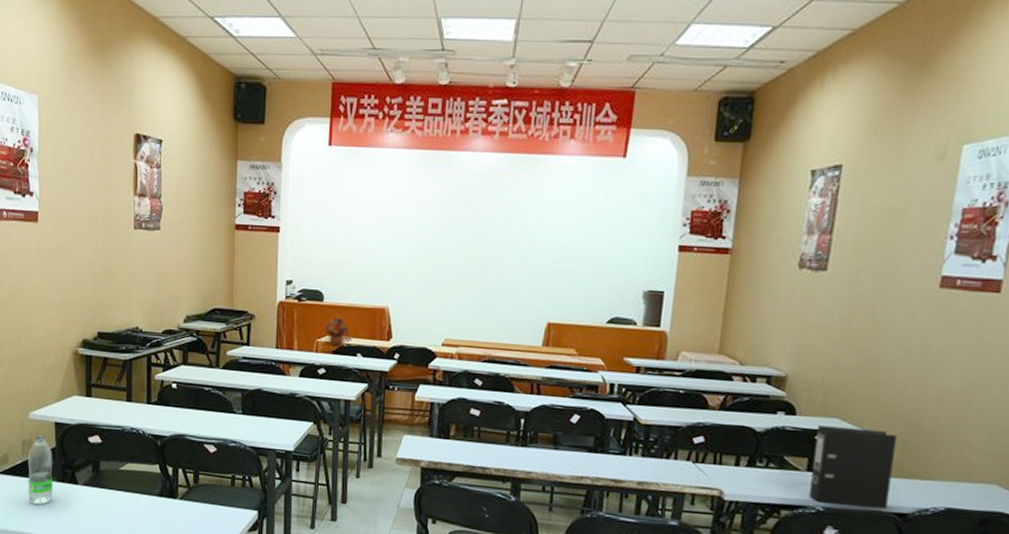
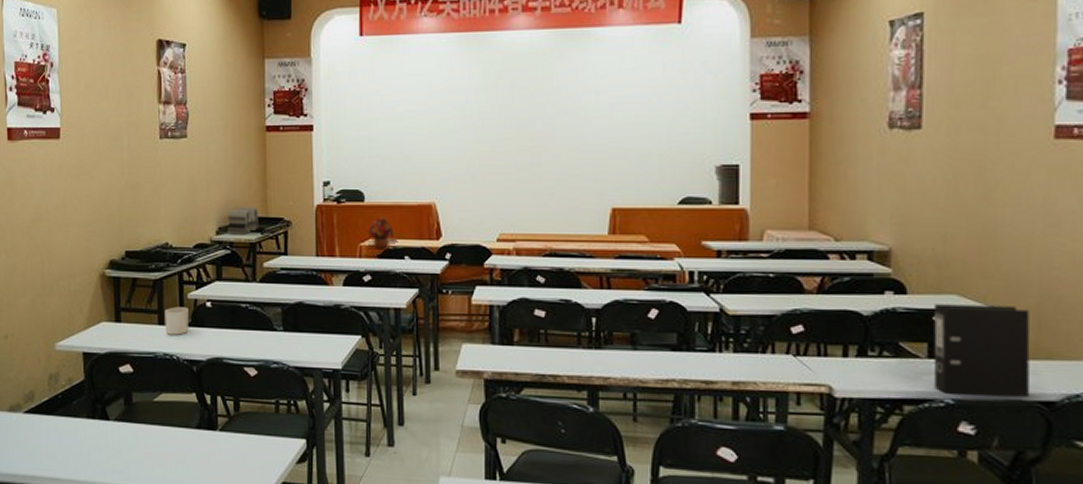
bottle: present [27,434,54,505] -> none [54,366,83,445]
mug: none [133,386,156,412] -> present [164,307,190,335]
projector: none [194,298,225,325] -> present [227,207,260,235]

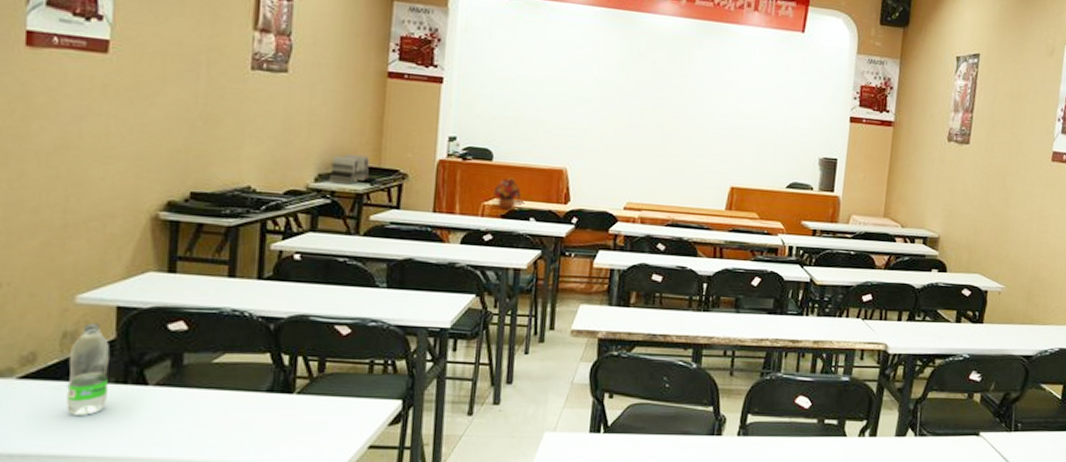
bottle: none [54,366,83,445] -> present [66,323,111,415]
mug: present [164,307,190,335] -> none [236,258,272,289]
binder: present [933,304,1031,397] -> none [957,281,1024,352]

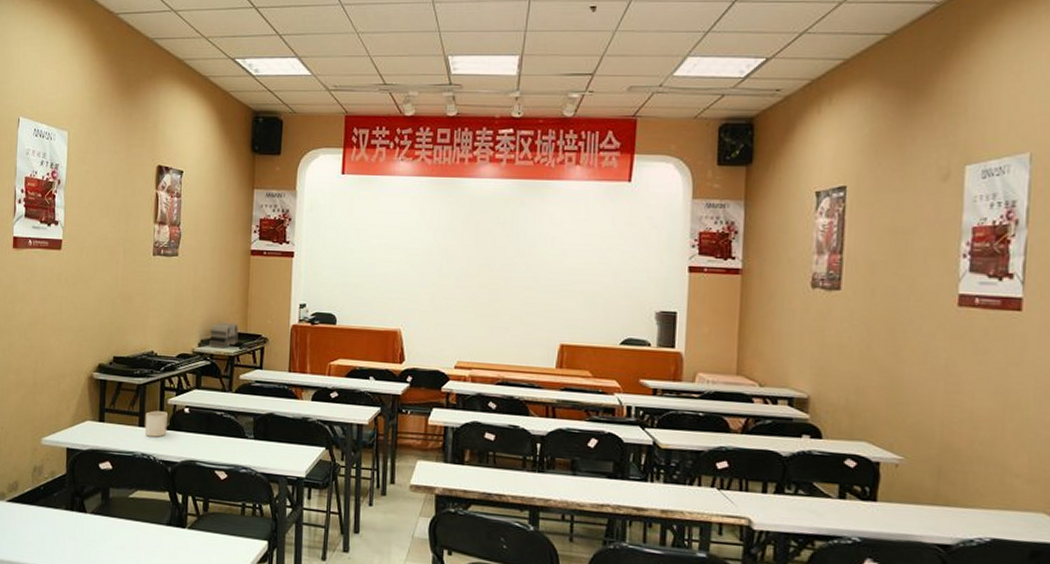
bottle: present [66,323,111,415] -> none [36,460,63,534]
mug: none [236,258,272,289] -> present [144,410,169,437]
flower arrangement: present [493,177,522,209] -> none [338,339,362,369]

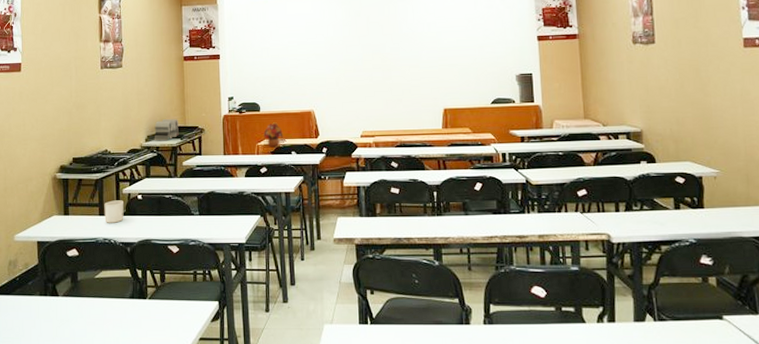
flower arrangement: none [338,339,362,369] -> present [263,122,284,147]

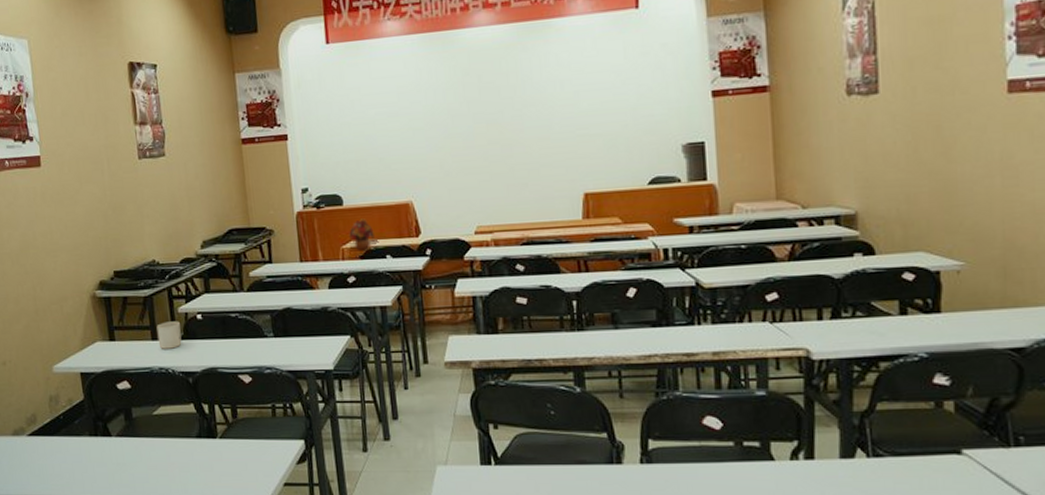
projector: present [154,119,180,141] -> none [211,219,243,248]

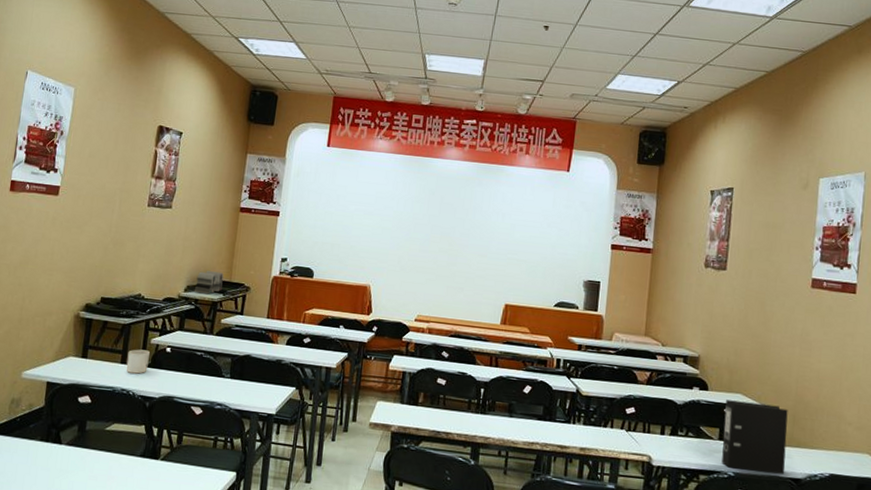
projector: none [211,219,243,248] -> present [194,271,224,295]
flower arrangement: present [349,218,376,250] -> none [313,292,335,318]
binder: none [903,258,1001,348] -> present [722,400,788,474]

